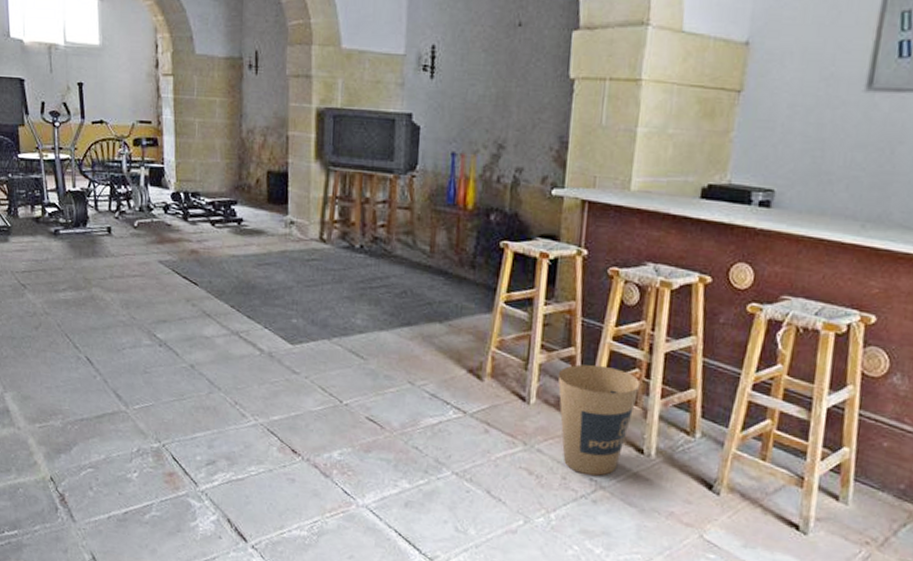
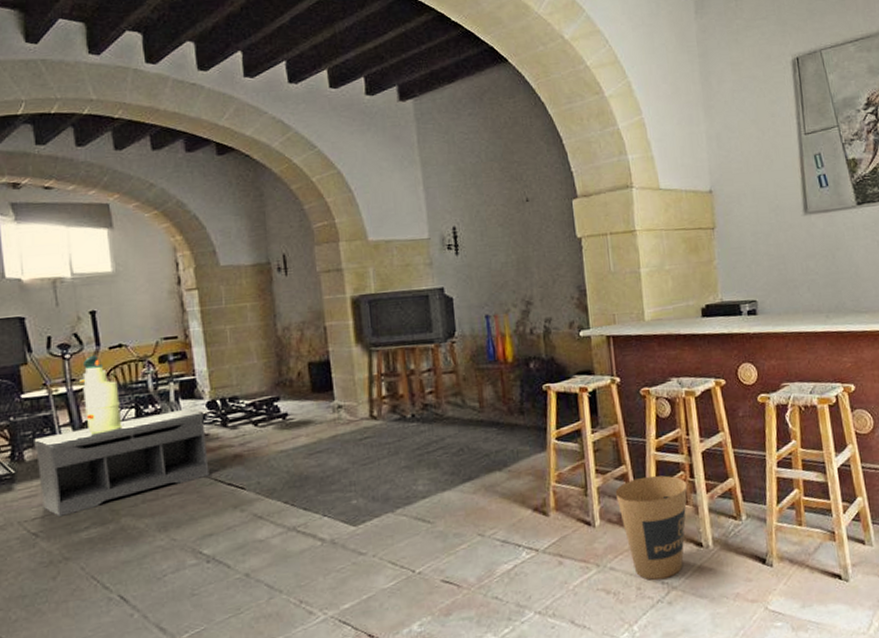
bench: none [26,195,169,275] -> present [34,410,210,517]
pump station: none [66,125,101,204] -> present [79,353,126,434]

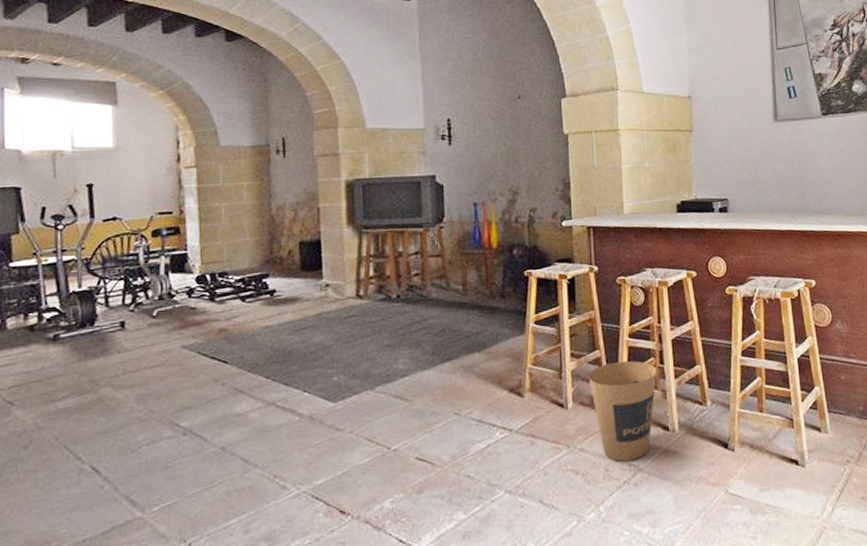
bench: present [34,410,210,517] -> none [18,283,194,385]
pump station: present [79,353,126,434] -> none [70,225,113,304]

